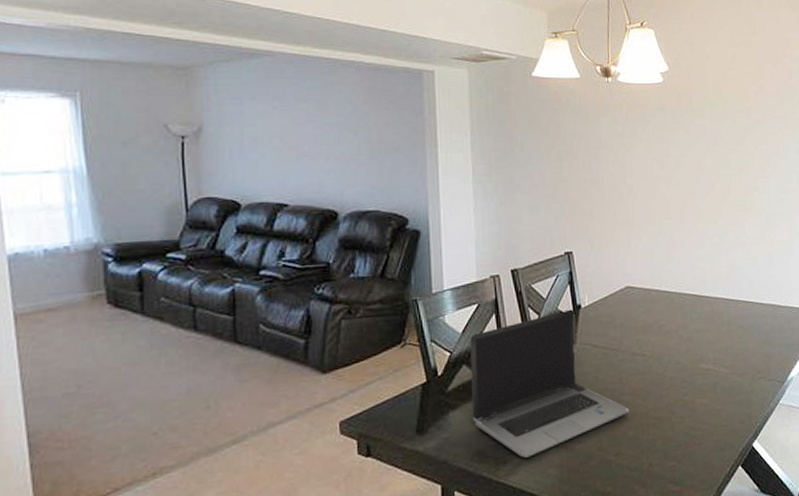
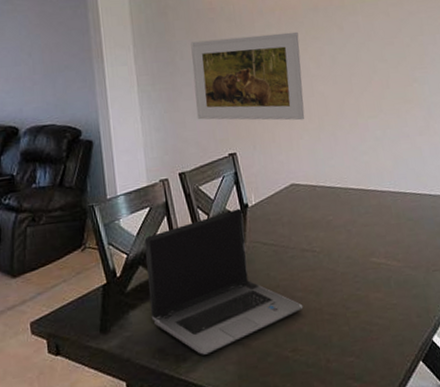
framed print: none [532,130,645,222] -> present [191,31,305,121]

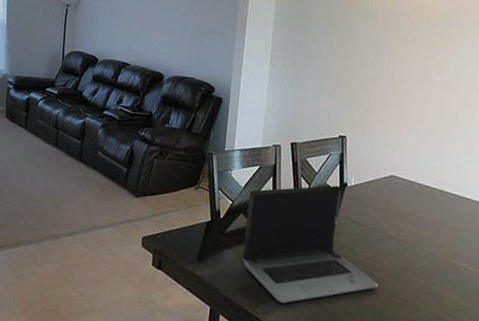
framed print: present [191,31,305,121] -> none [317,29,428,121]

